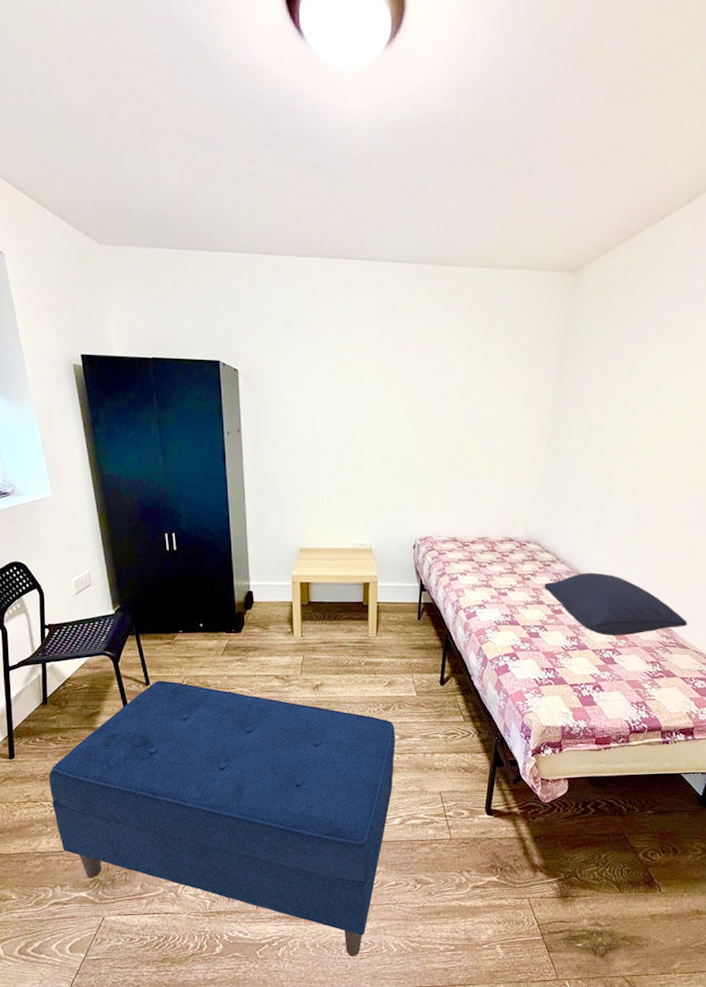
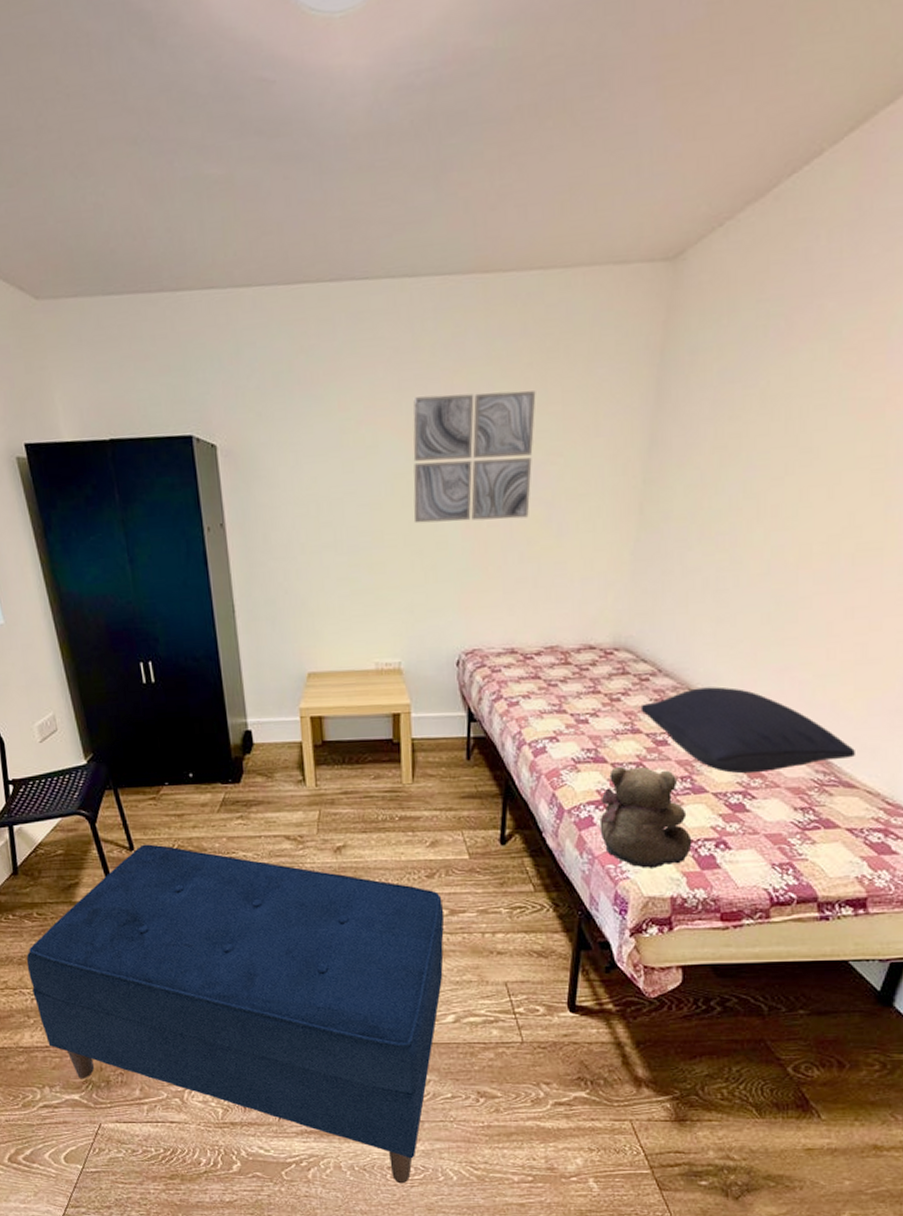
wall art: none [386,349,478,443] -> present [413,391,536,524]
teddy bear: none [513,628,577,705] -> present [599,766,692,868]

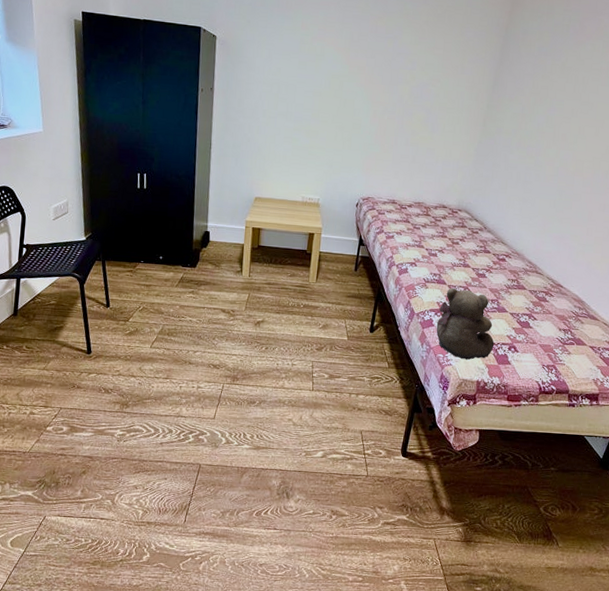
bench: present [26,844,445,1184] -> none [10,303,326,578]
wall art: present [413,391,536,524] -> none [340,29,428,117]
pillow: present [640,687,855,774] -> none [470,242,599,303]

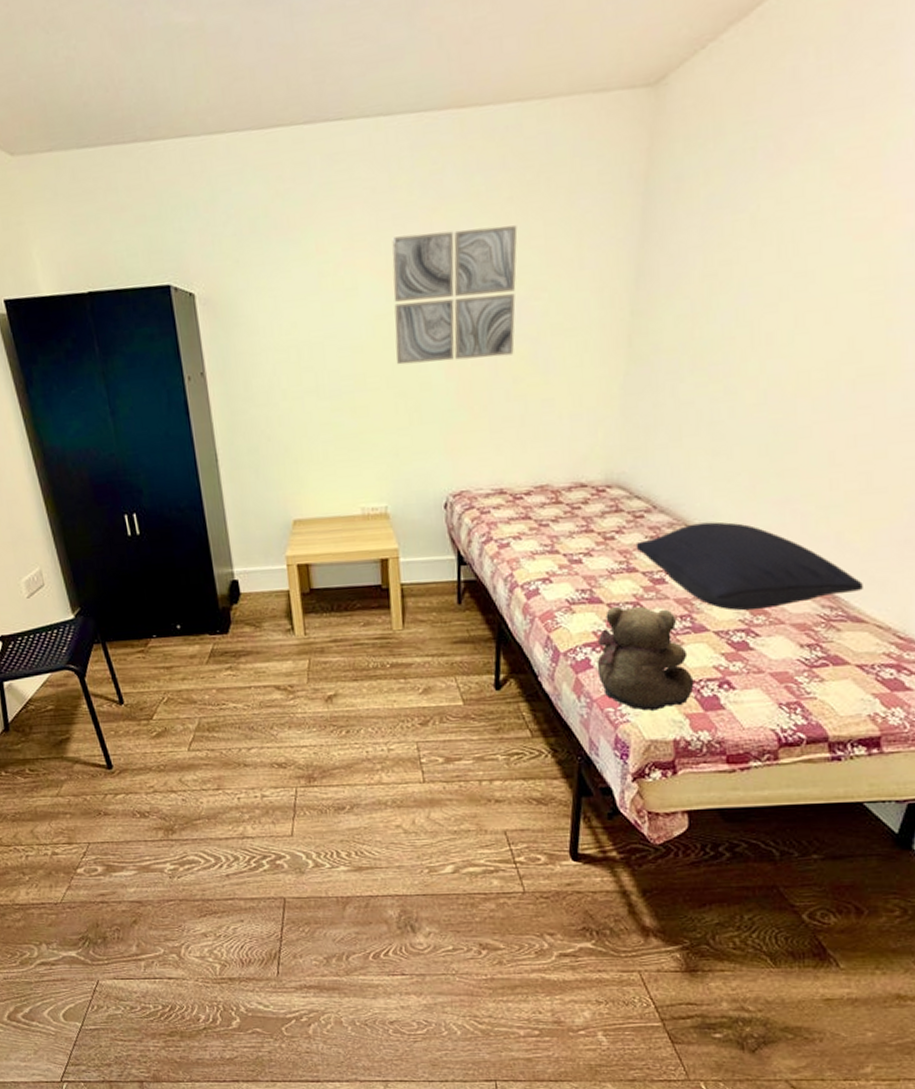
wall art: none [340,29,428,117] -> present [392,225,518,365]
pillow: none [470,242,599,303] -> present [635,521,863,611]

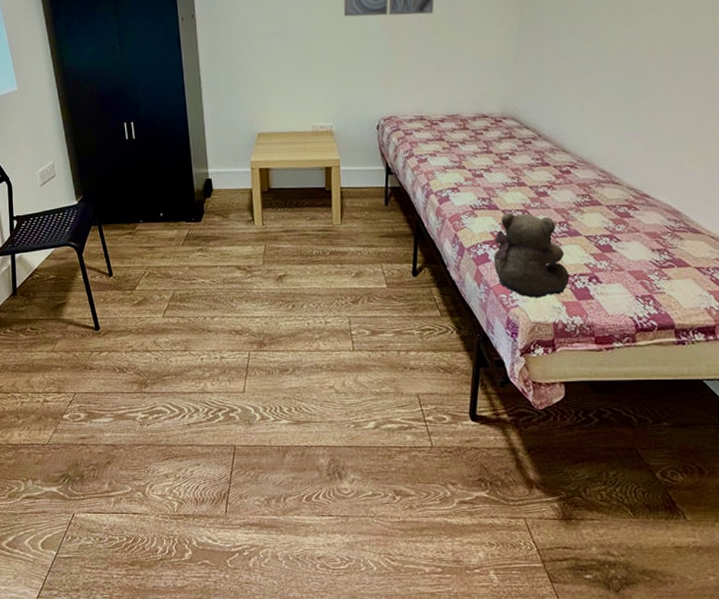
pillow: present [635,521,863,611] -> none [525,149,699,221]

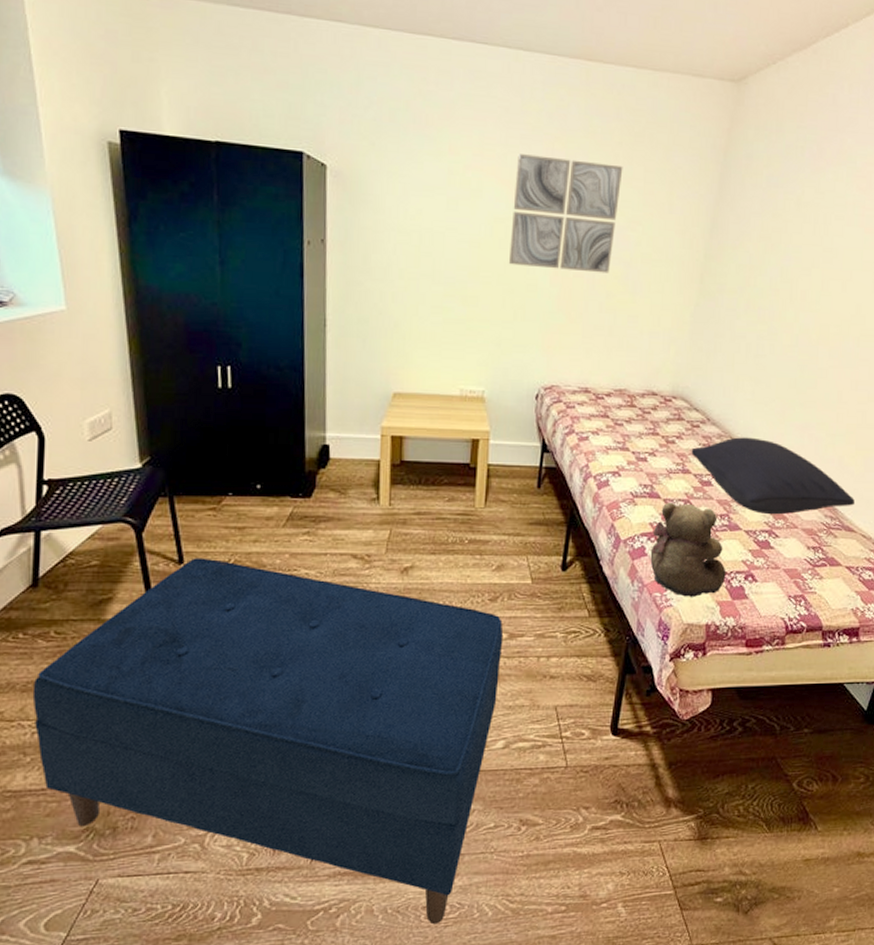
bench: none [19,271,367,573] -> present [32,558,504,925]
pillow: none [525,149,699,221] -> present [691,437,854,515]

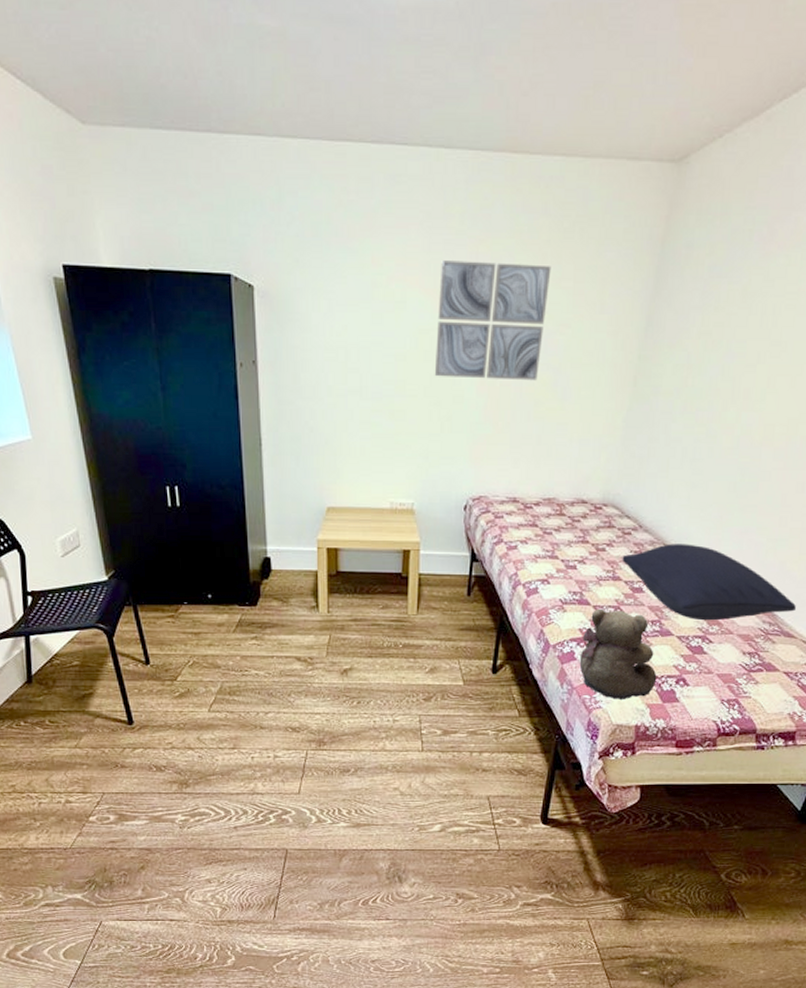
bench: present [32,558,504,925] -> none [36,659,438,976]

